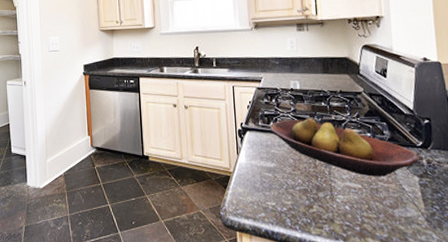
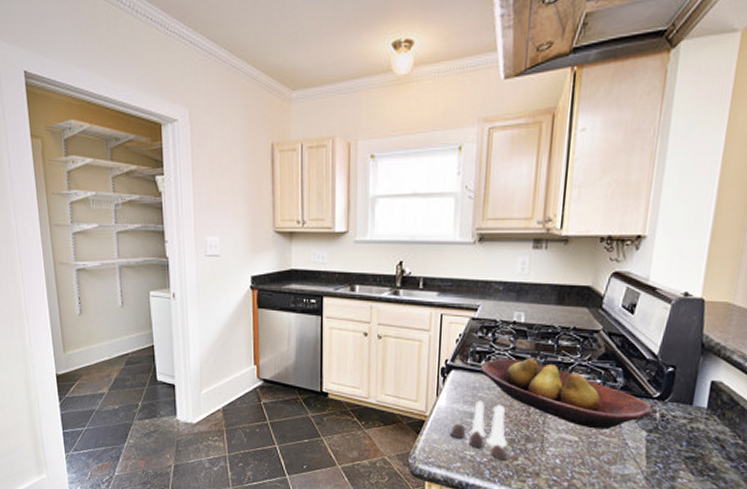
salt and pepper shaker set: none [252,156,304,210] -> present [450,400,508,462]

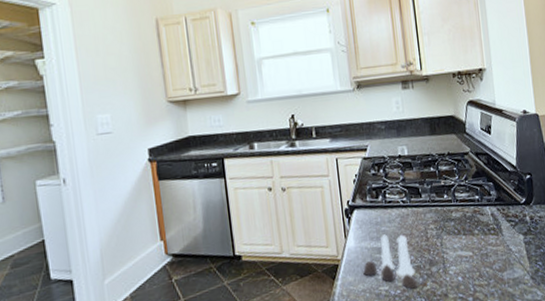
fruit bowl: present [479,358,652,430] -> none [378,186,523,242]

